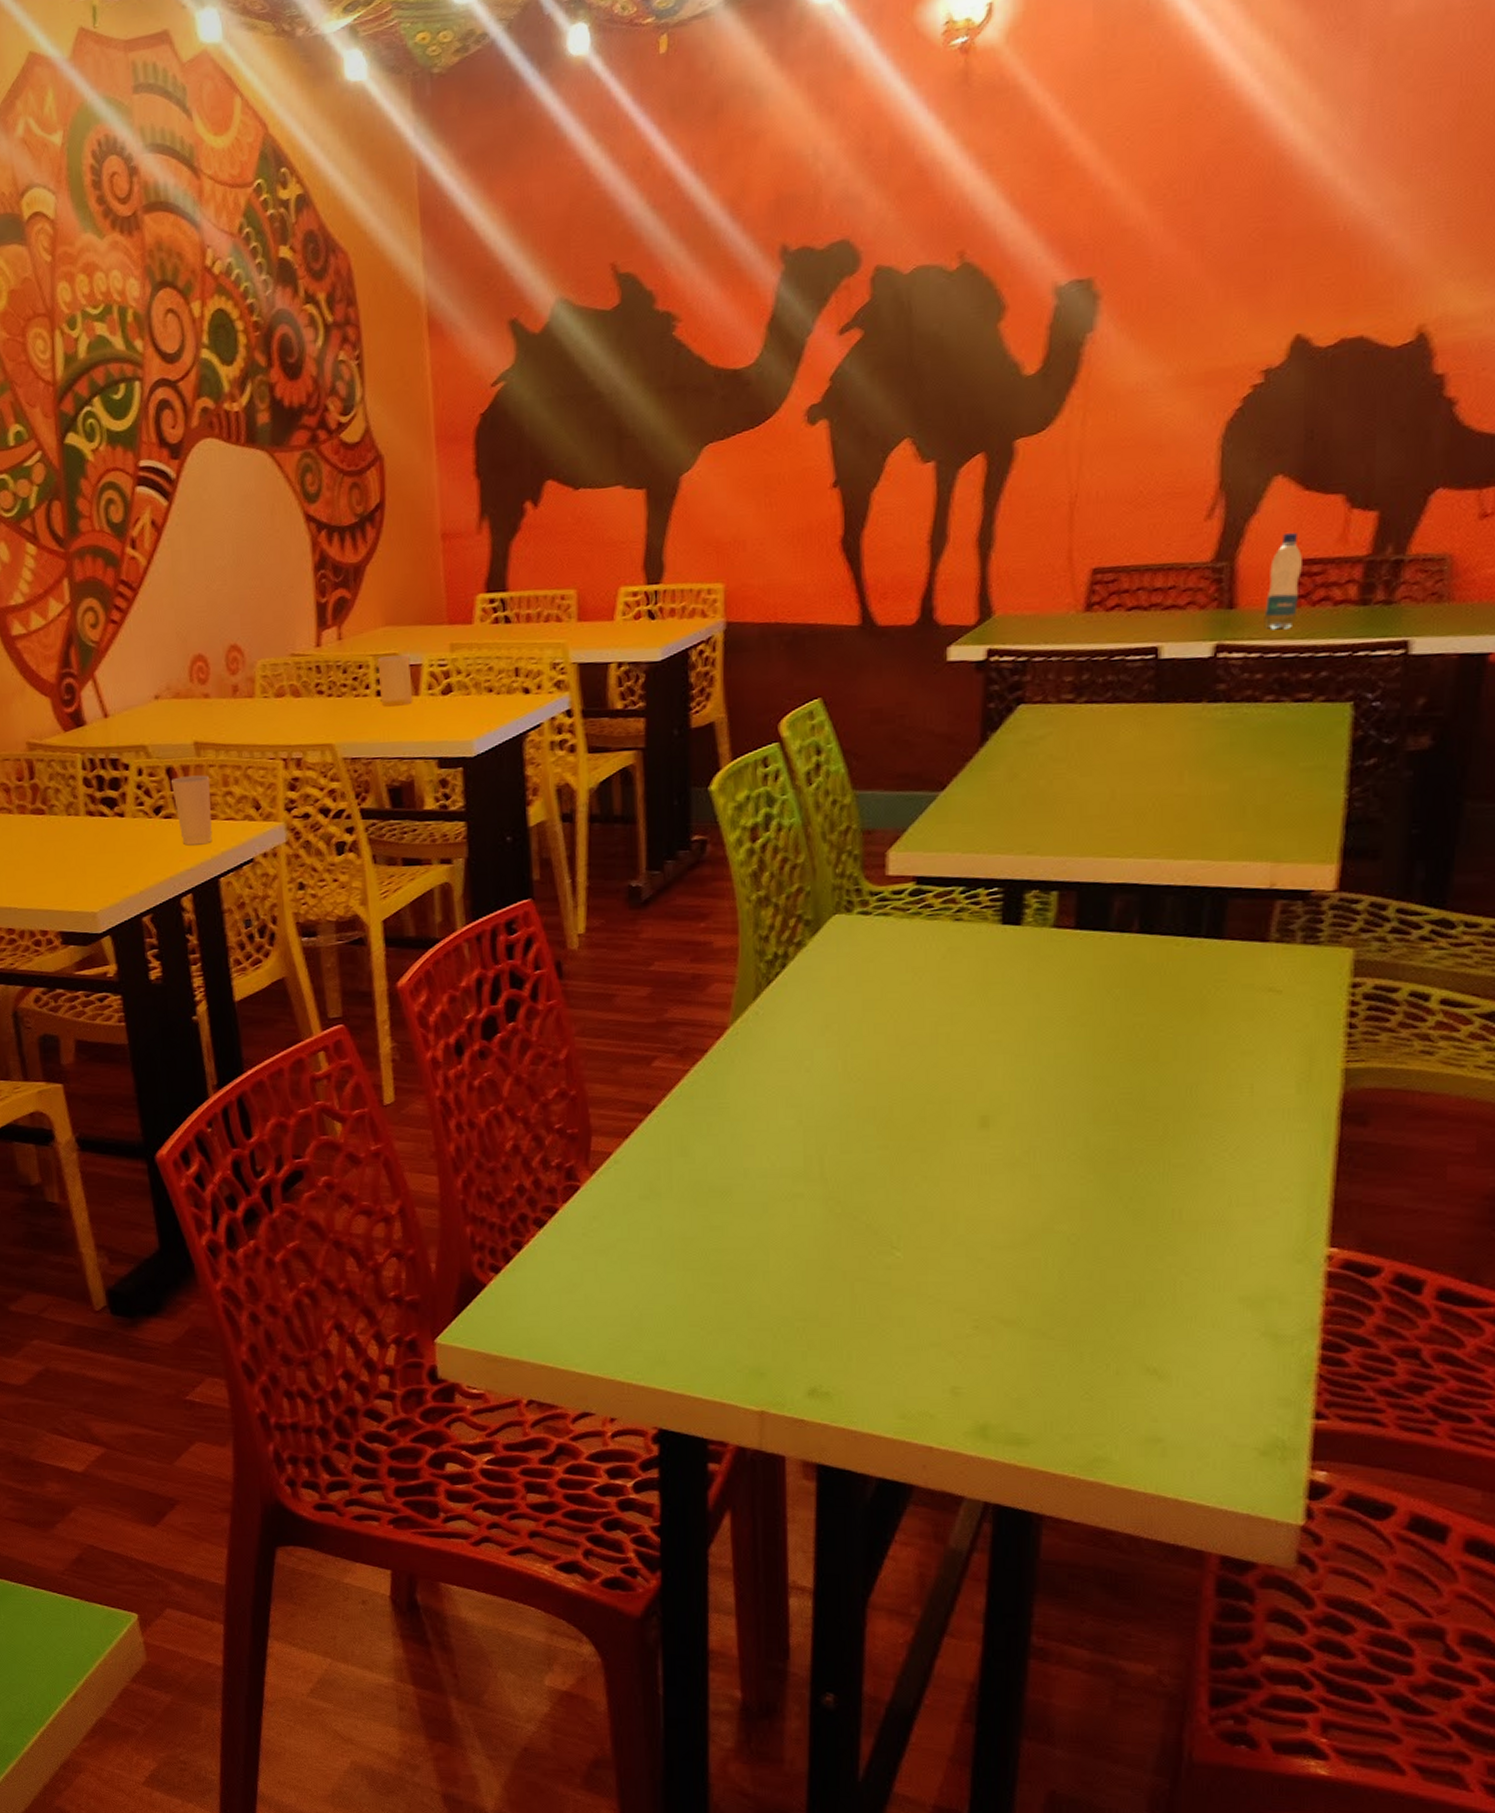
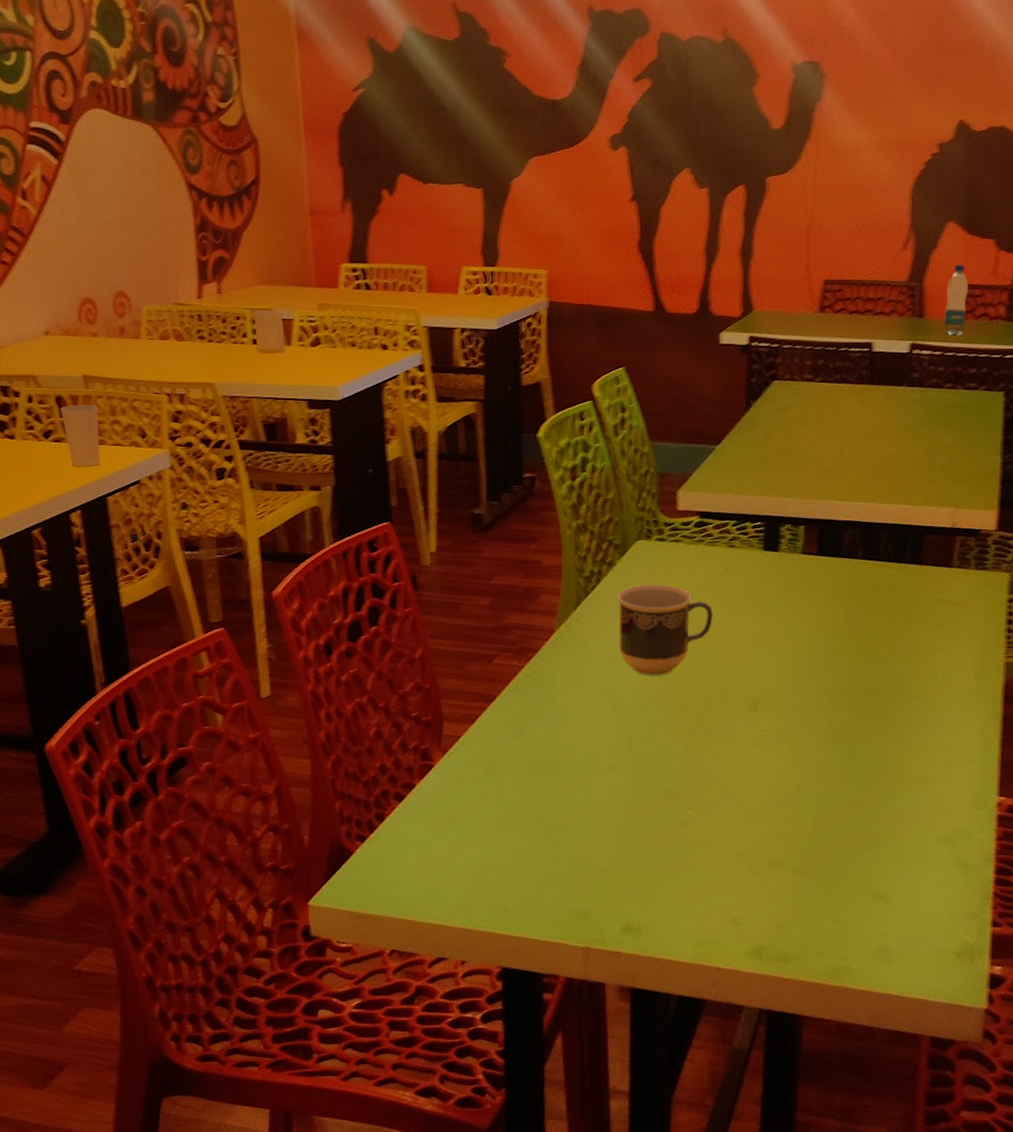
cup: none [807,969,931,1082] -> present [617,584,713,675]

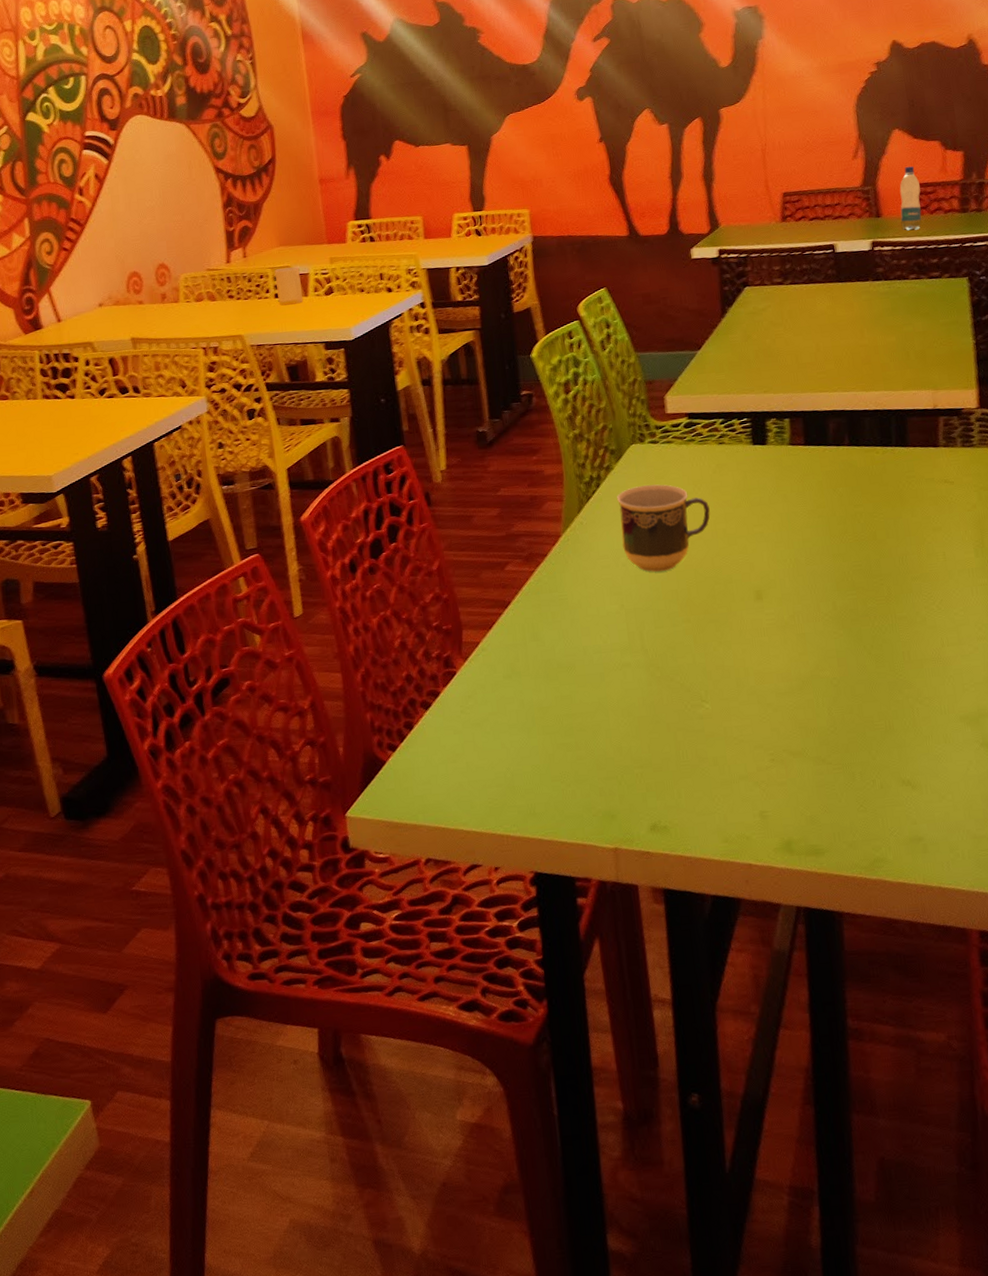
cup: present [60,405,101,467] -> none [112,363,148,419]

